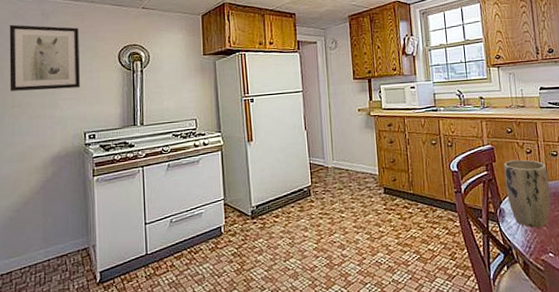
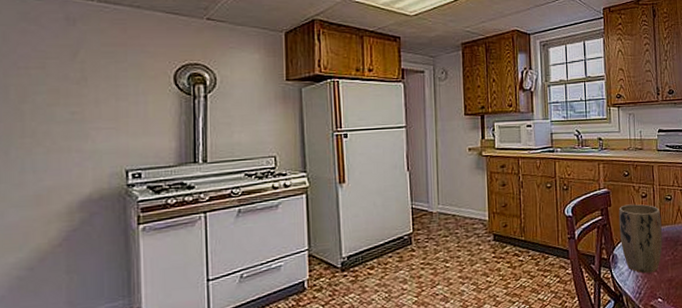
wall art: present [9,24,80,91] -> none [17,29,120,117]

